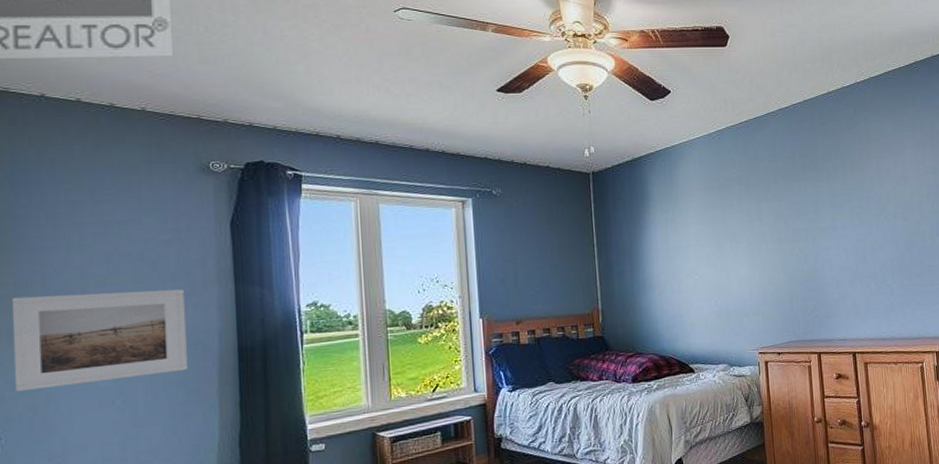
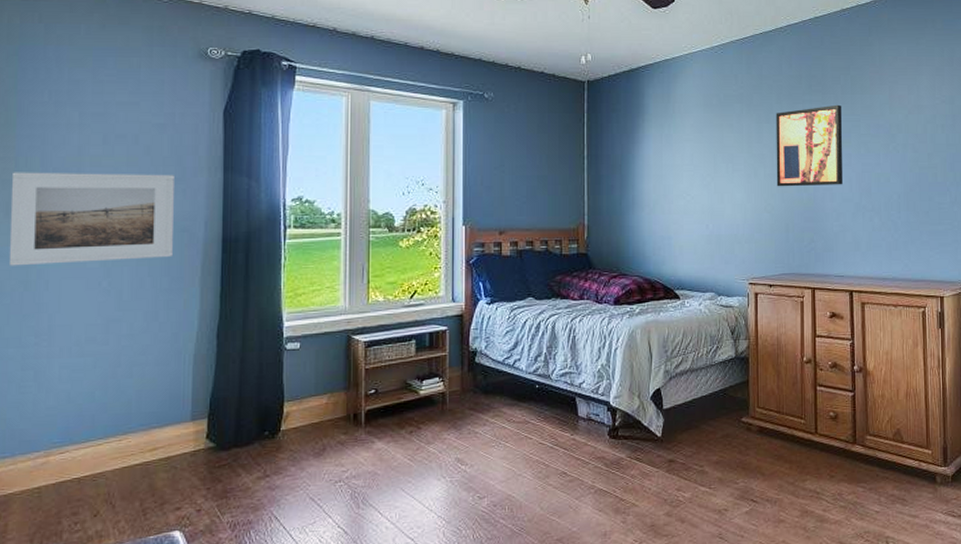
wall art: none [773,180,840,261] -> present [775,104,842,187]

